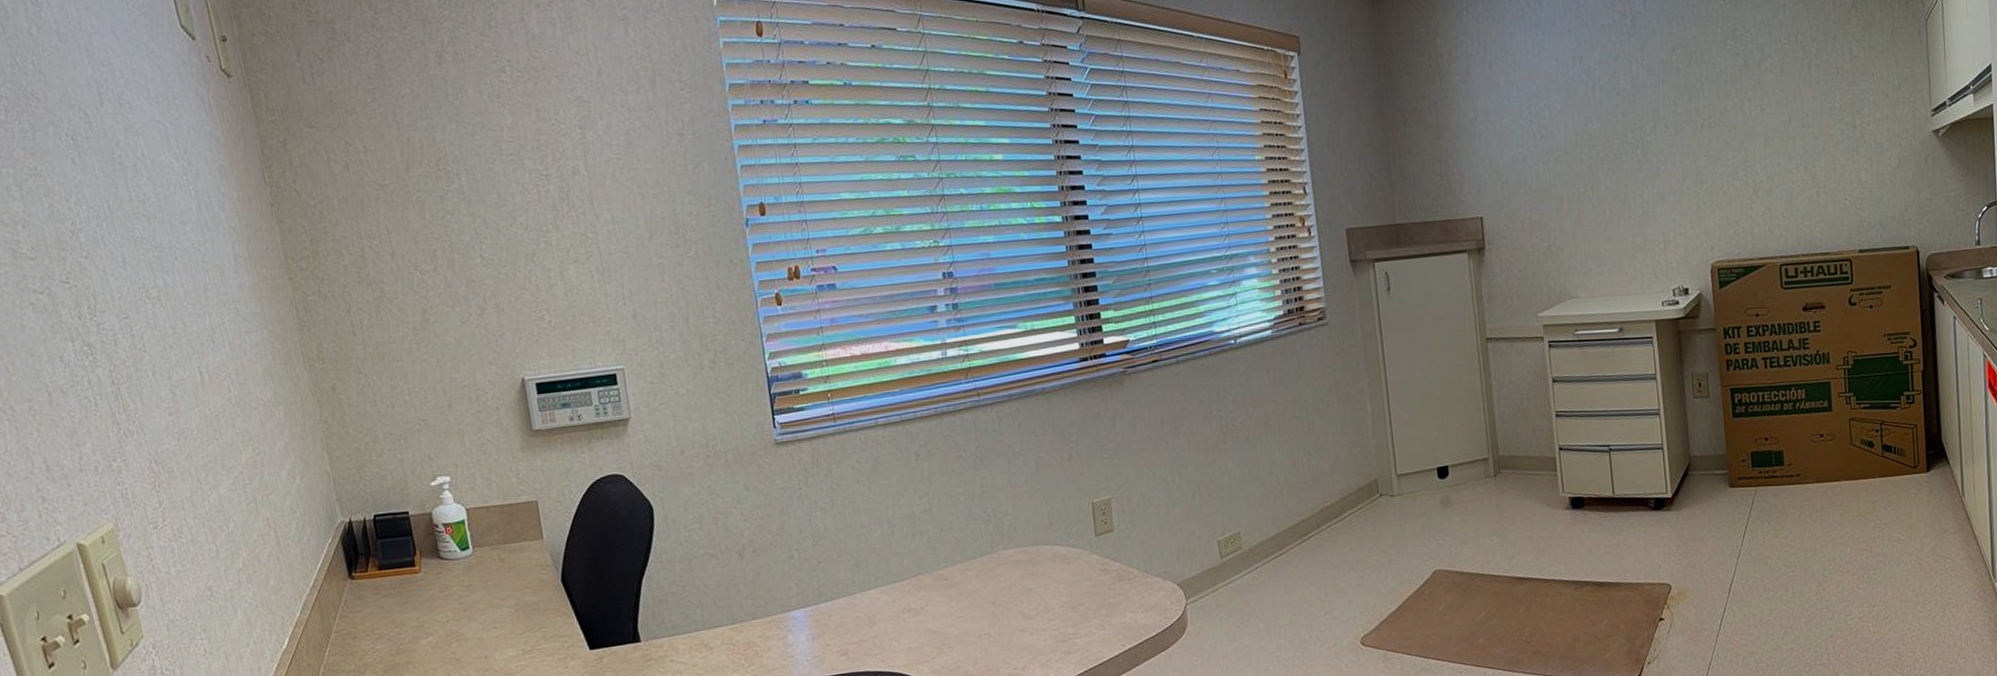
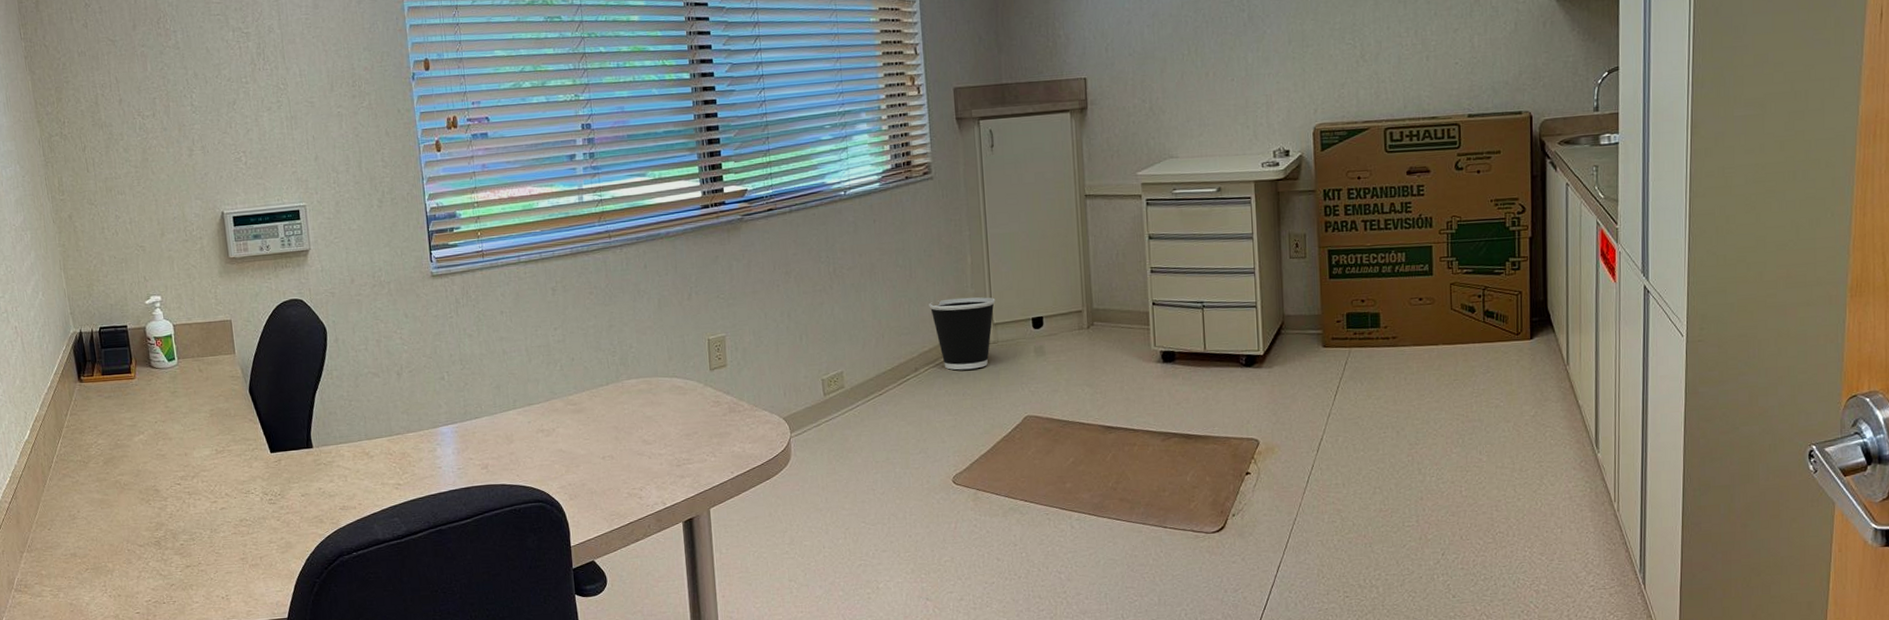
wastebasket: none [1329,447,1399,525] -> present [929,297,996,370]

